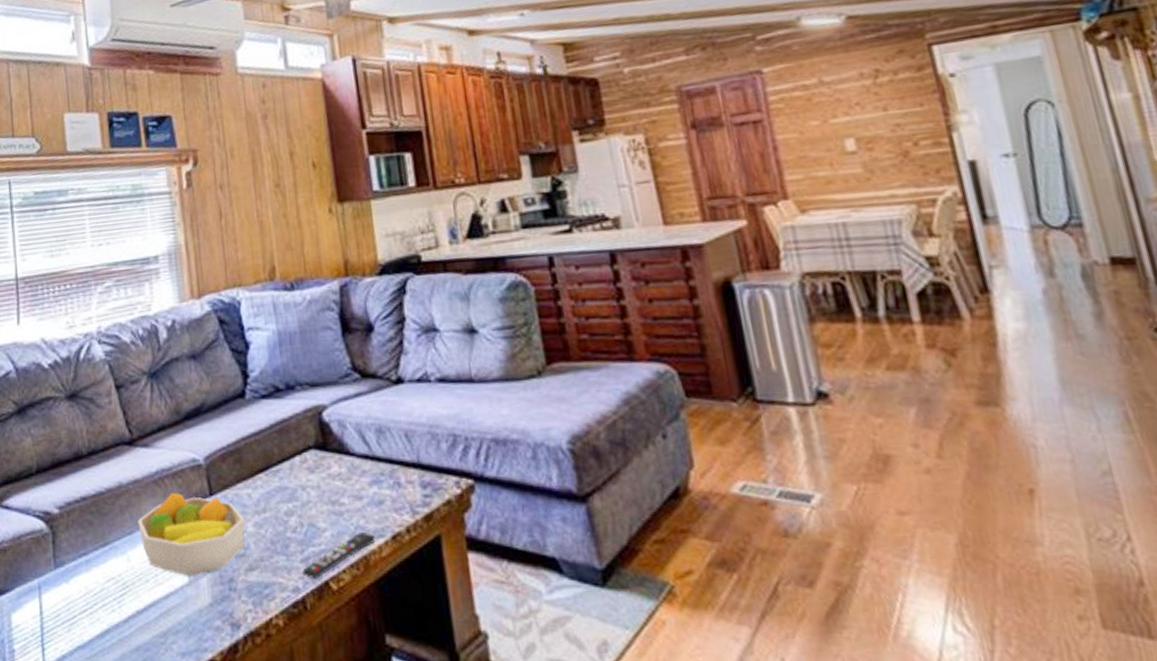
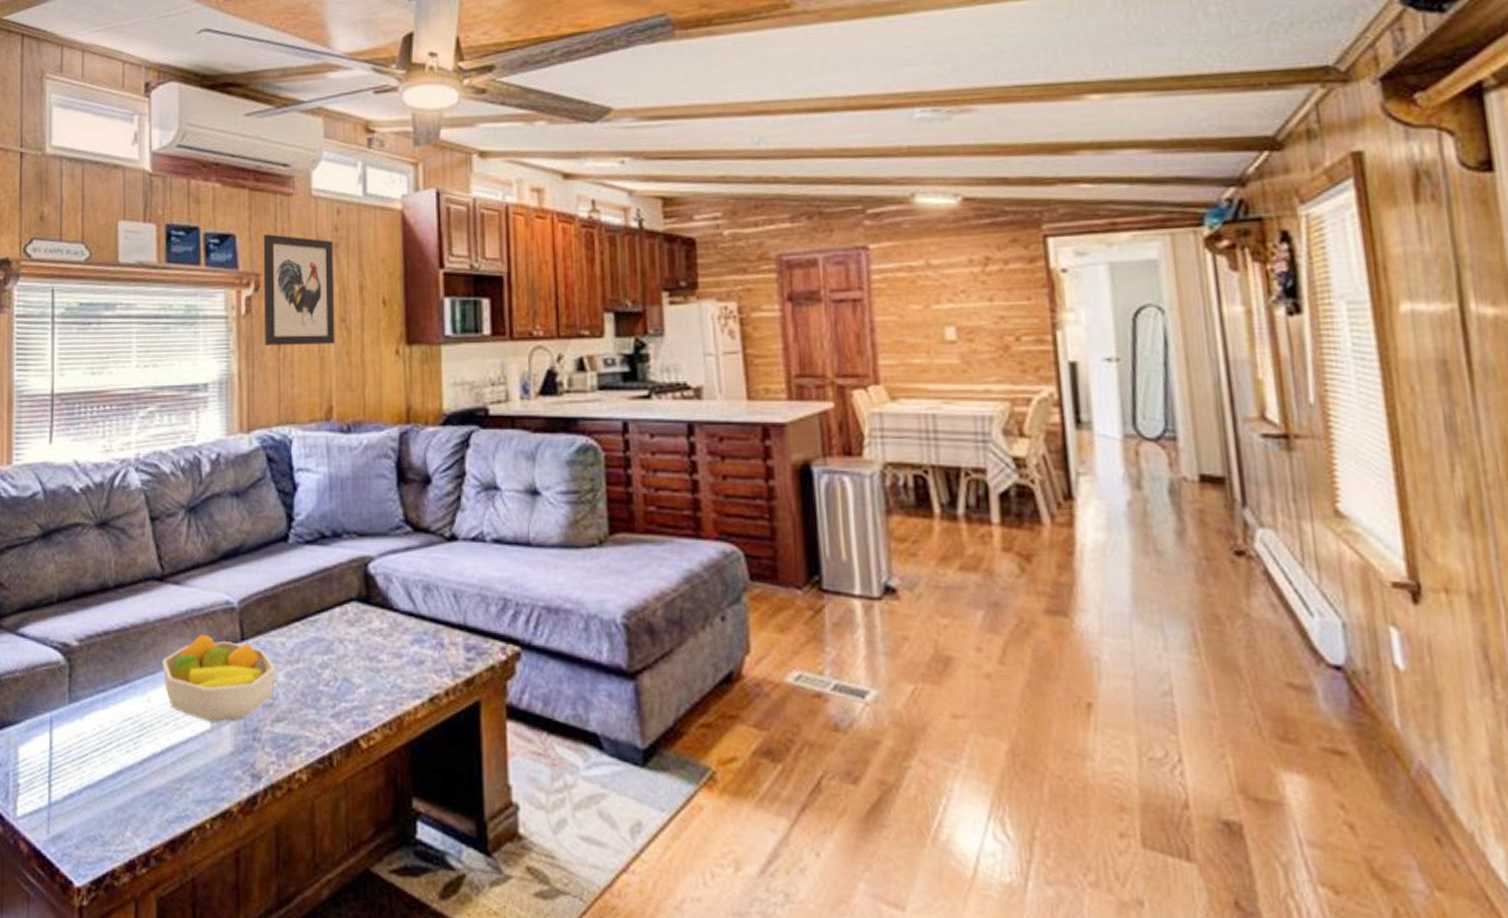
wall art: none [197,112,272,215] -> present [263,234,335,345]
remote control: present [302,531,376,580] -> none [331,690,412,736]

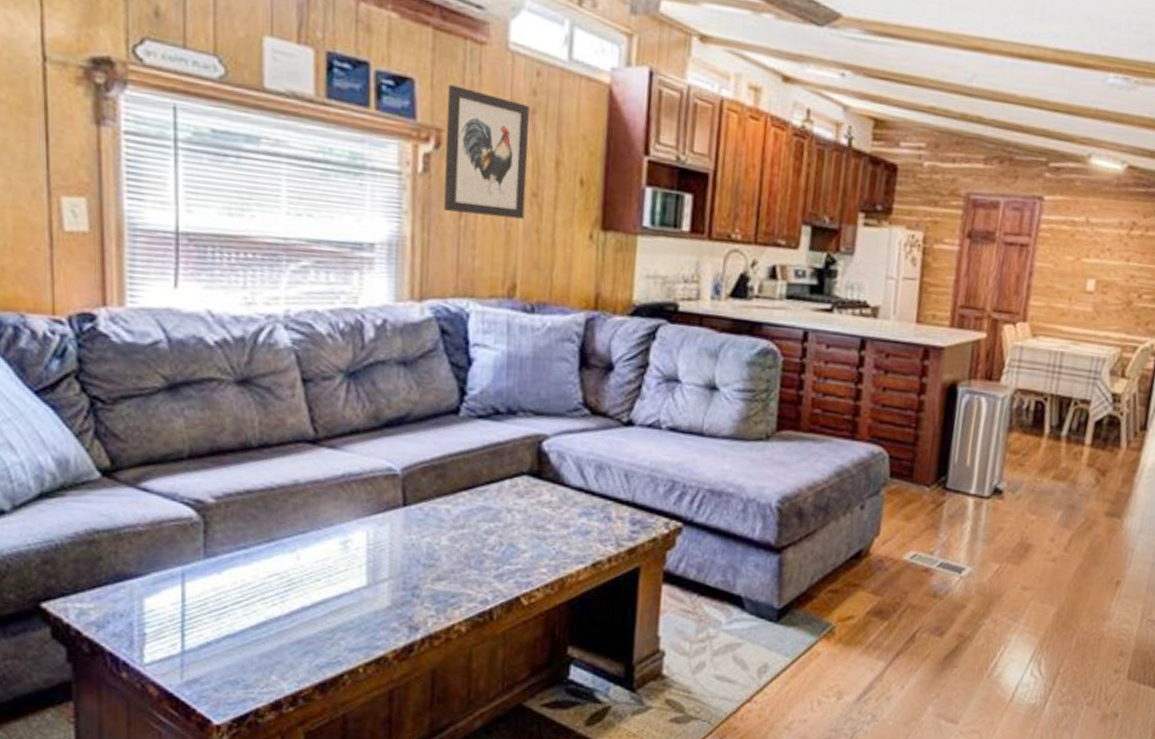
fruit bowl: present [162,634,276,722] -> none [314,497,439,580]

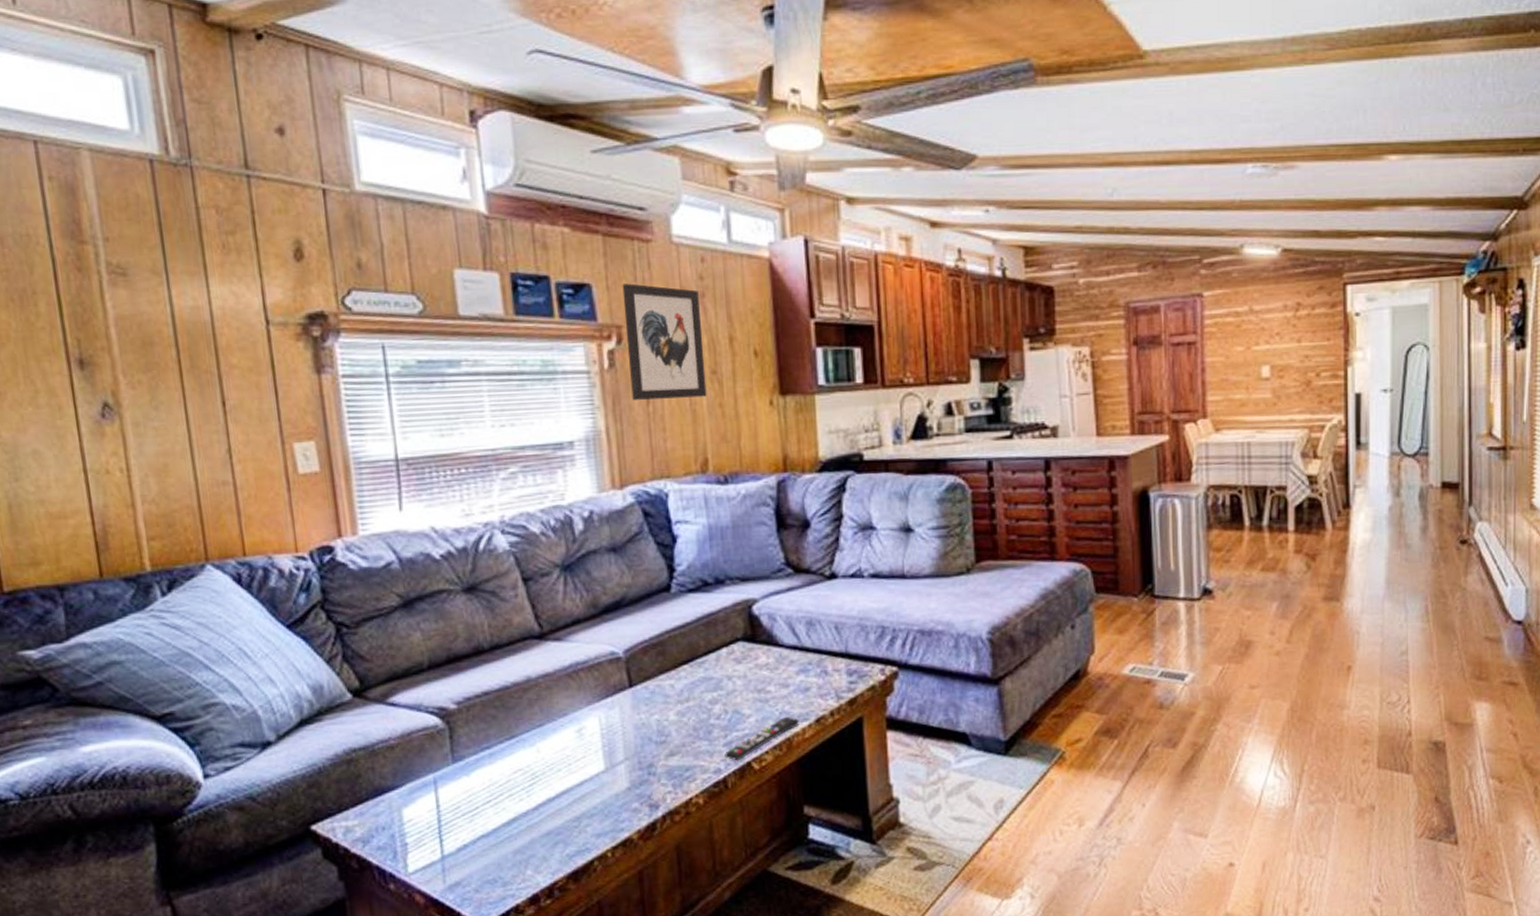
remote control: none [494,556,575,594] -> present [724,716,799,761]

